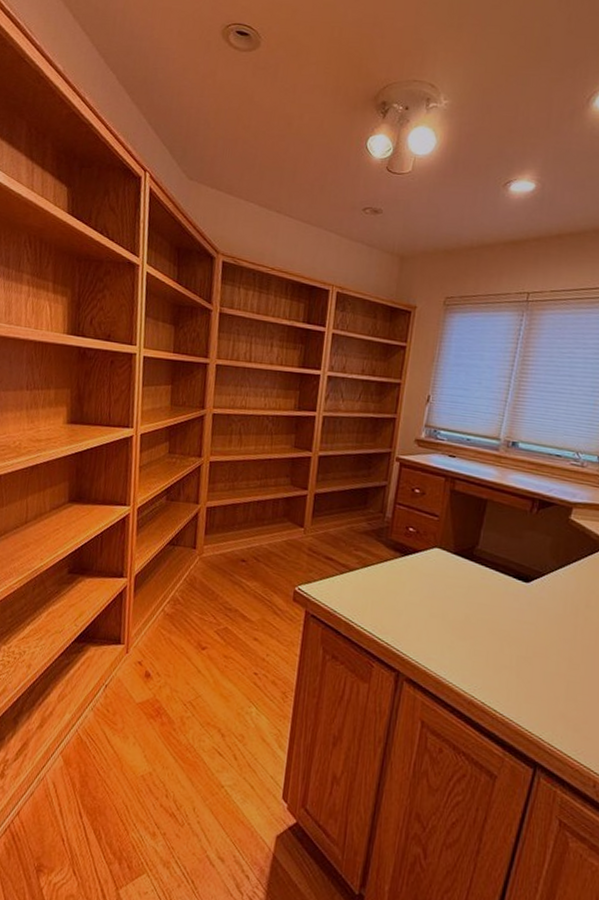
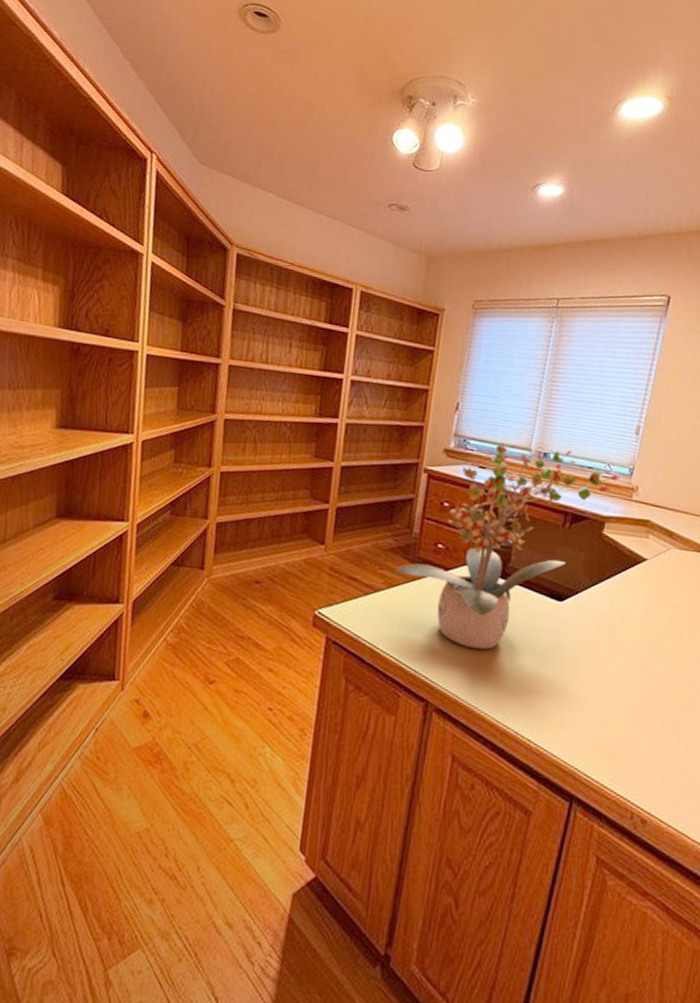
potted plant: none [367,433,588,626] -> present [393,443,620,650]

